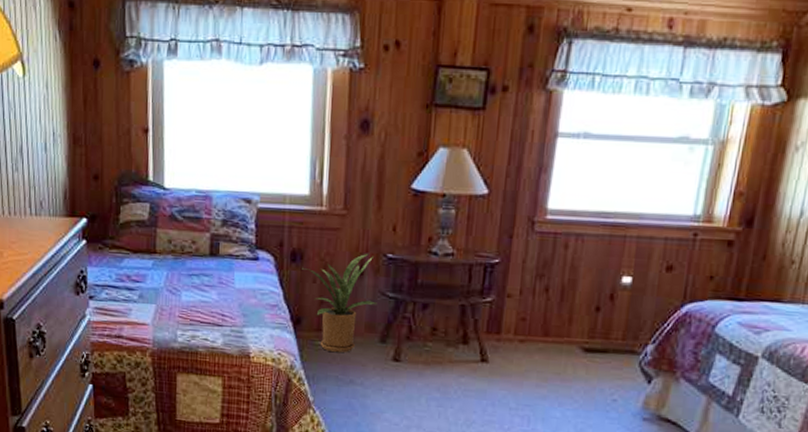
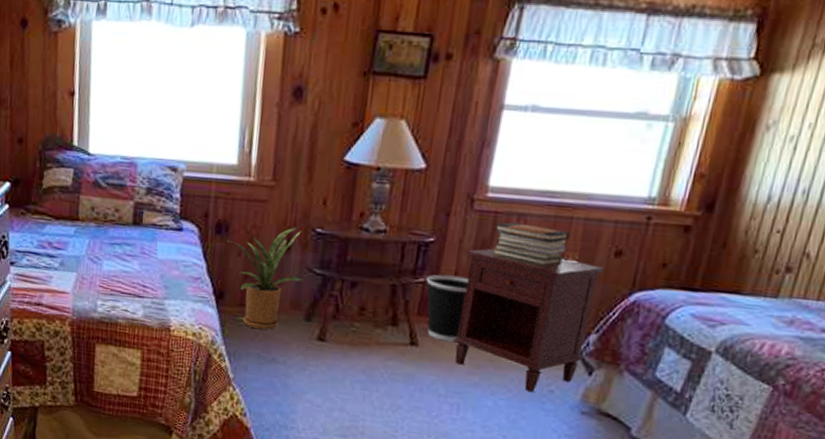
wastebasket: none [493,293,533,358] -> present [426,274,469,343]
nightstand: none [521,267,658,402] -> present [453,248,605,393]
book stack: none [553,242,625,282] -> present [492,222,570,266]

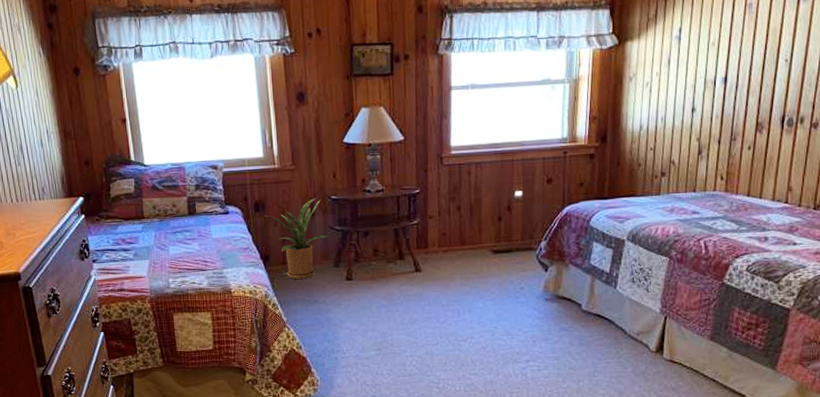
wastebasket: present [426,274,469,343] -> none [419,215,450,265]
nightstand: present [453,248,605,393] -> none [443,190,542,292]
book stack: present [492,222,570,266] -> none [460,169,514,198]

